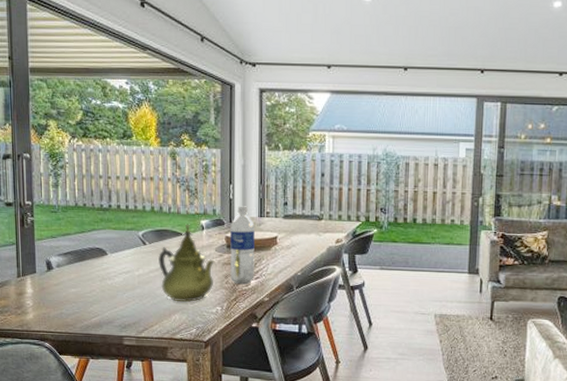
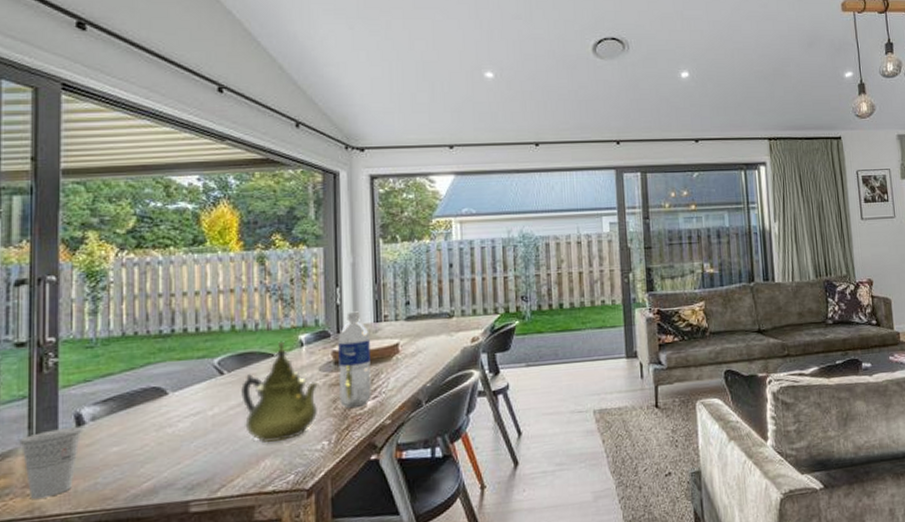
cup: none [12,270,52,318] -> present [19,427,82,499]

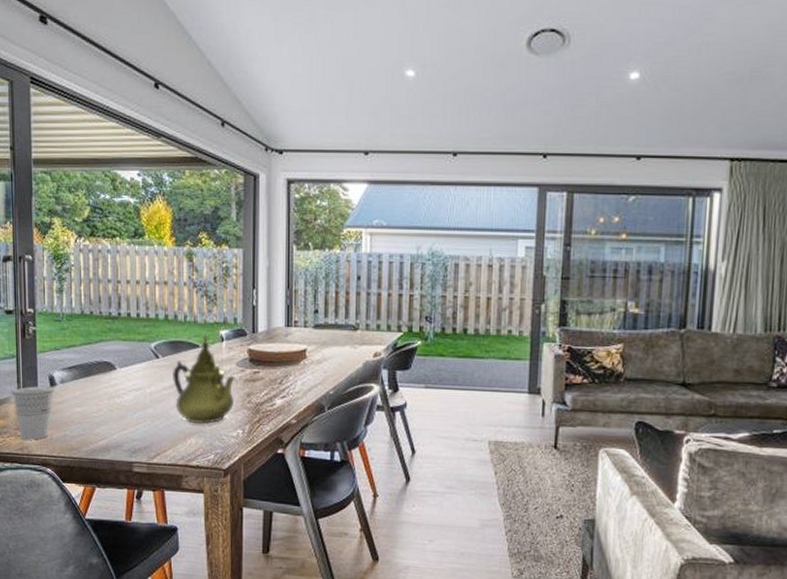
water bottle: present [338,311,371,409] -> none [253,314,281,405]

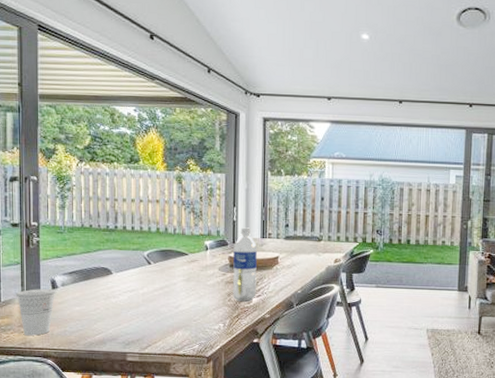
teapot: present [173,334,236,424] -> none [163,244,219,319]
water bottle: none [253,314,281,405] -> present [233,227,257,302]

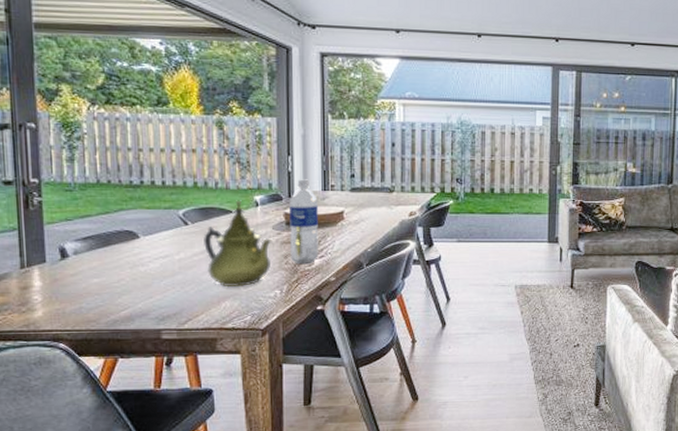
cup: present [16,289,56,336] -> none [13,259,67,316]
teapot: none [163,244,219,319] -> present [204,200,273,286]

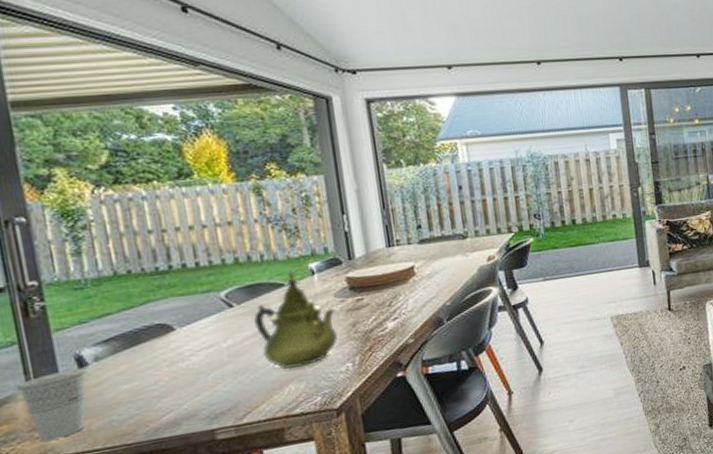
cup: none [13,259,67,316] -> present [16,368,87,442]
water bottle: present [289,179,318,265] -> none [350,237,392,331]

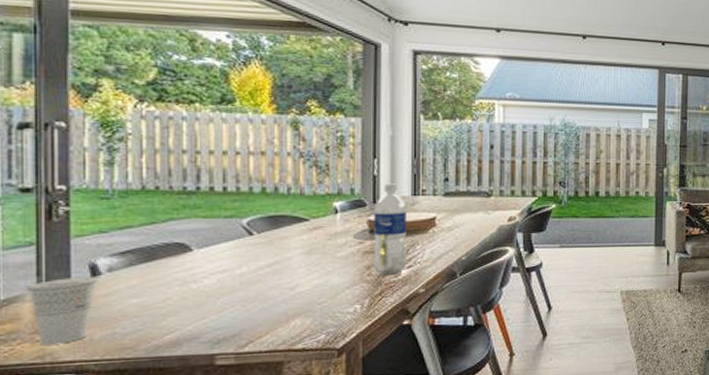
teapot: present [253,270,338,369] -> none [272,207,353,303]
water bottle: none [350,237,392,331] -> present [374,183,406,276]

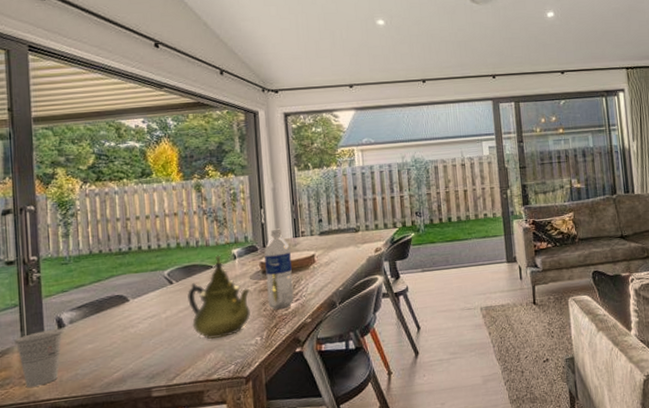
teapot: none [272,207,353,303] -> present [187,255,251,339]

